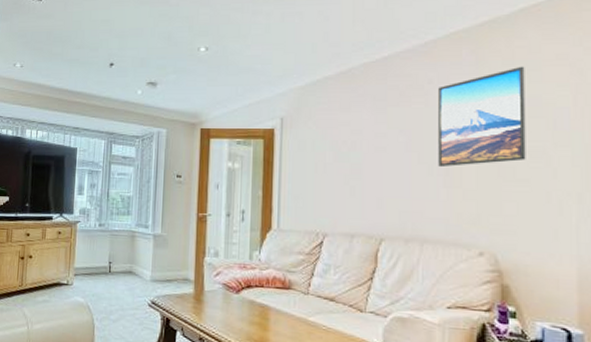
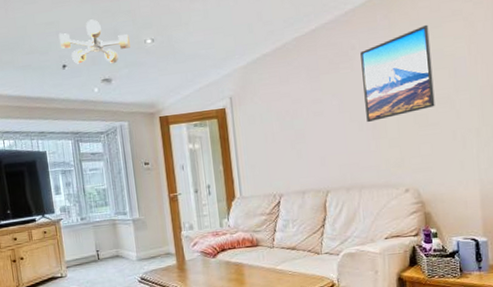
ceiling light: none [111,21,183,68] -> present [58,19,130,64]

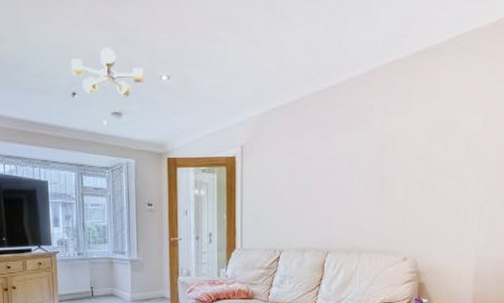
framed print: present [360,24,435,123] -> none [375,94,448,188]

